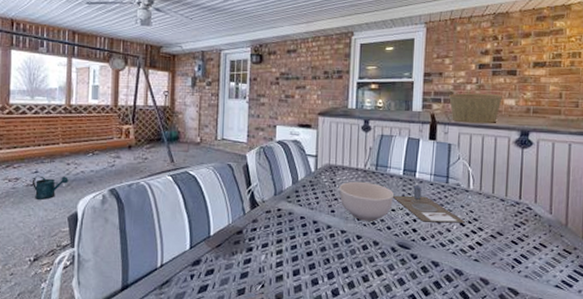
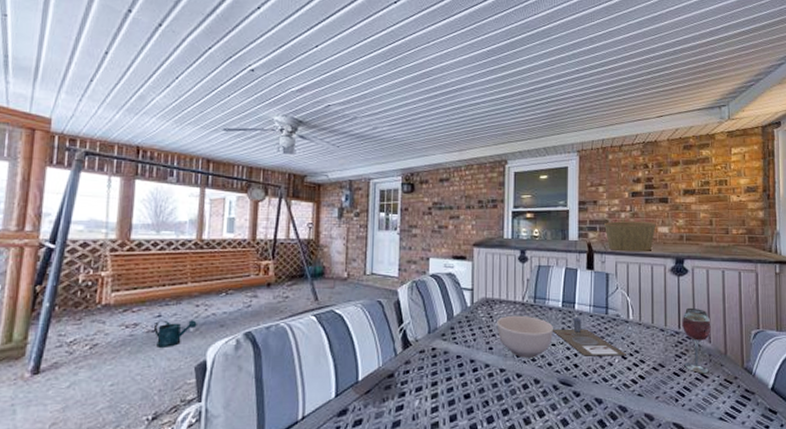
wineglass: none [523,179,554,244] -> present [681,307,712,374]

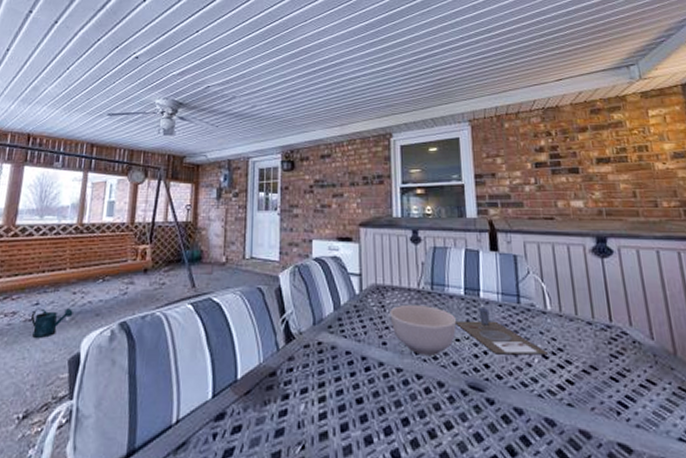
basket: present [604,221,656,252] -> none [506,195,568,230]
wineglass: present [681,307,712,374] -> none [612,295,657,380]

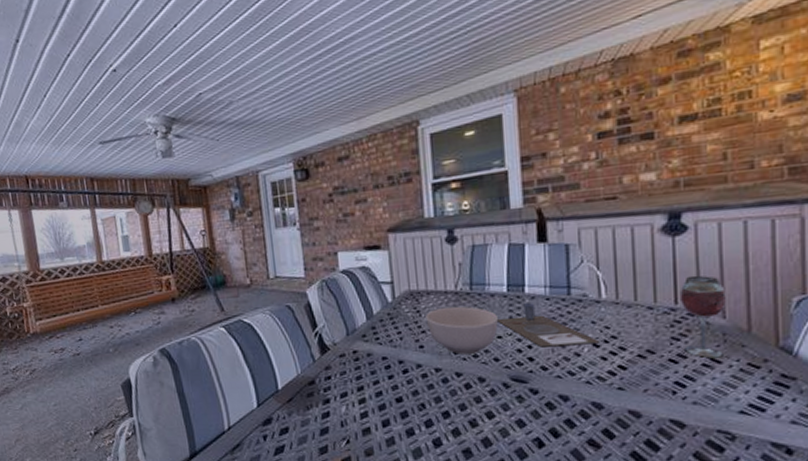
watering can: present [31,308,73,338] -> none [78,341,115,369]
wineglass: none [612,295,657,380] -> present [679,275,728,359]

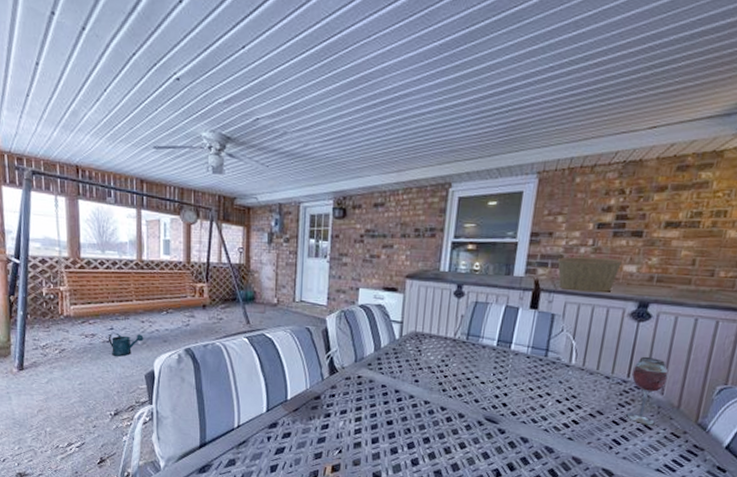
watering can: none [78,341,115,369] -> present [109,332,144,357]
bowl: present [425,306,499,355] -> none [424,350,486,393]
place setting: present [496,303,599,348] -> none [482,358,562,399]
basket: none [559,168,637,215] -> present [557,256,622,293]

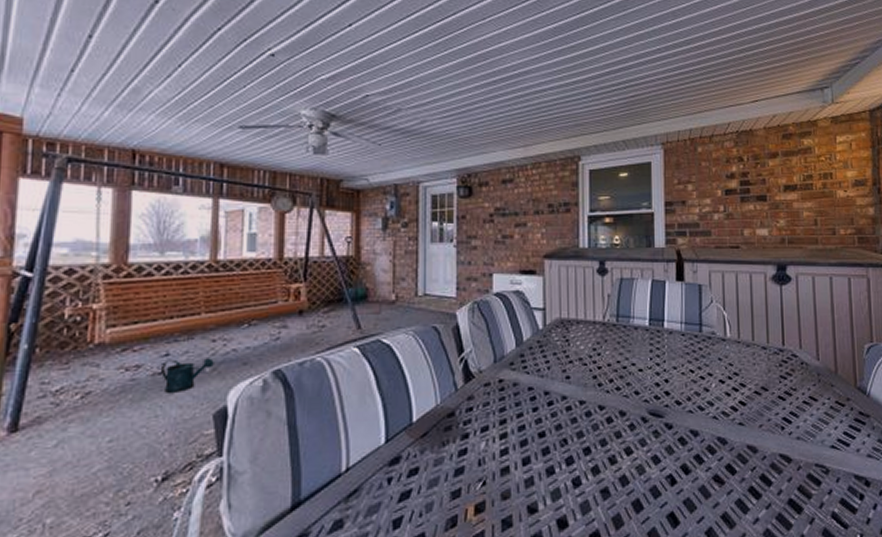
basket: present [557,256,622,293] -> none [695,224,754,259]
wineglass: present [626,356,669,426] -> none [786,320,820,397]

